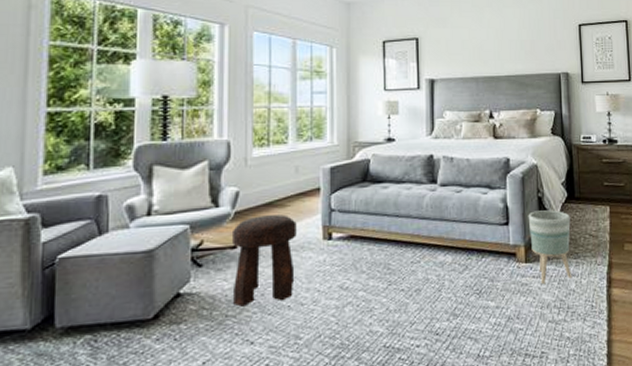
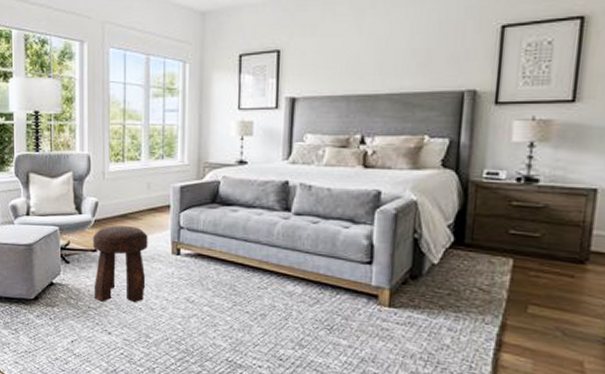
planter: present [528,210,573,285] -> none [397,253,455,334]

